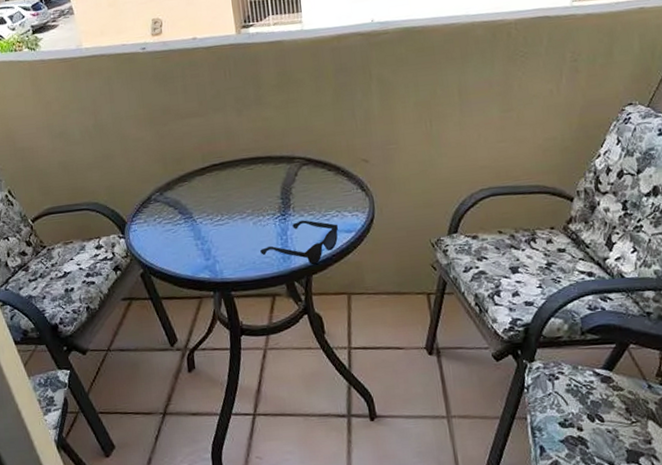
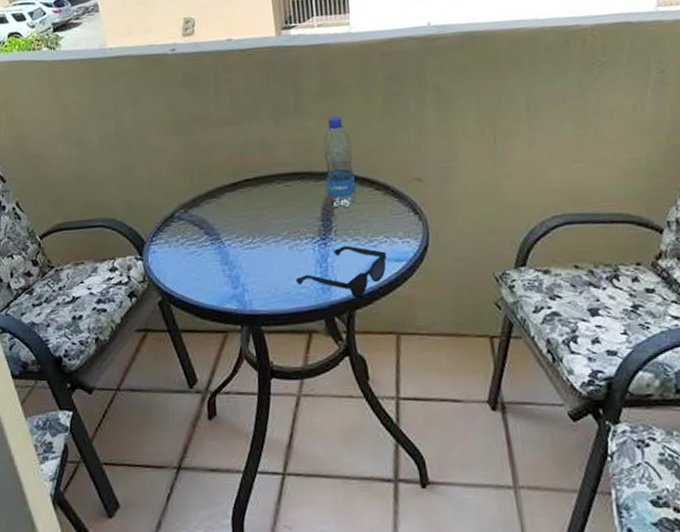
bottle: none [280,105,311,188] -> present [323,116,356,209]

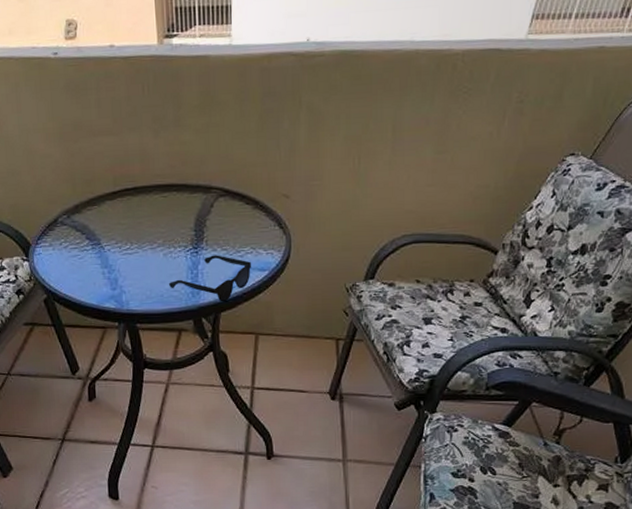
bottle: present [323,116,356,209] -> none [199,130,228,220]

